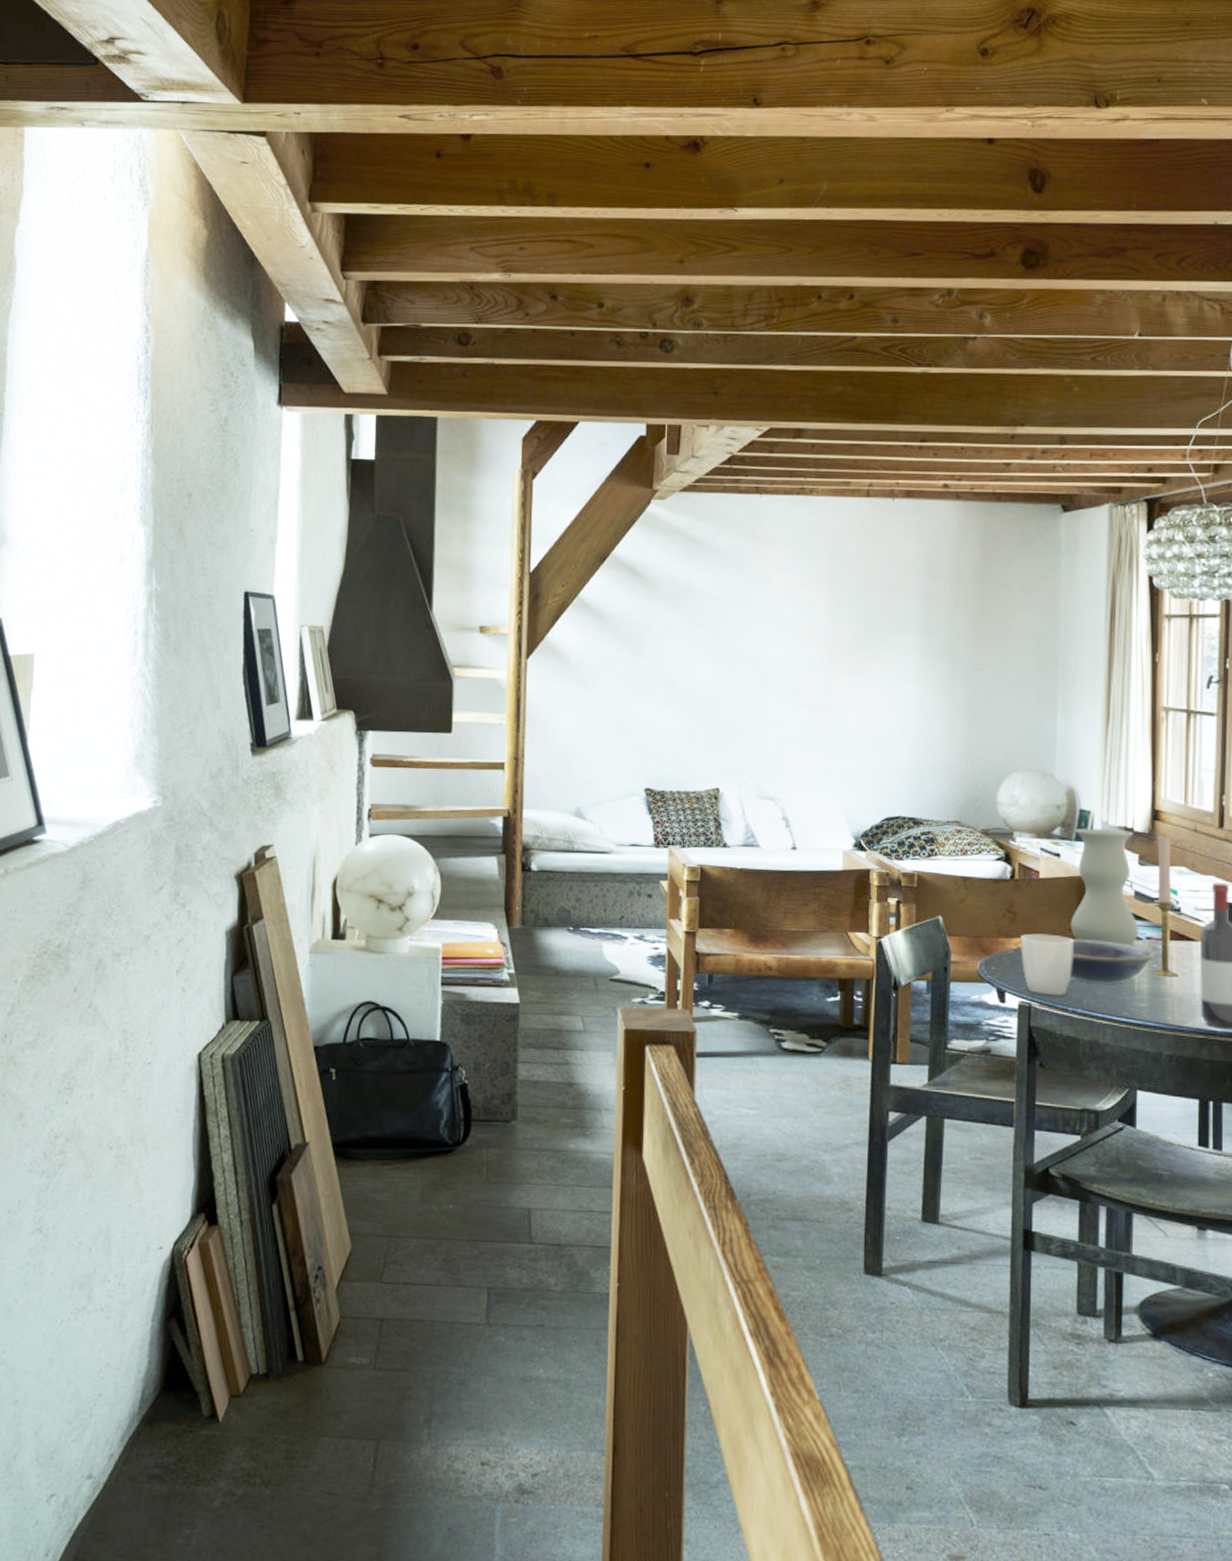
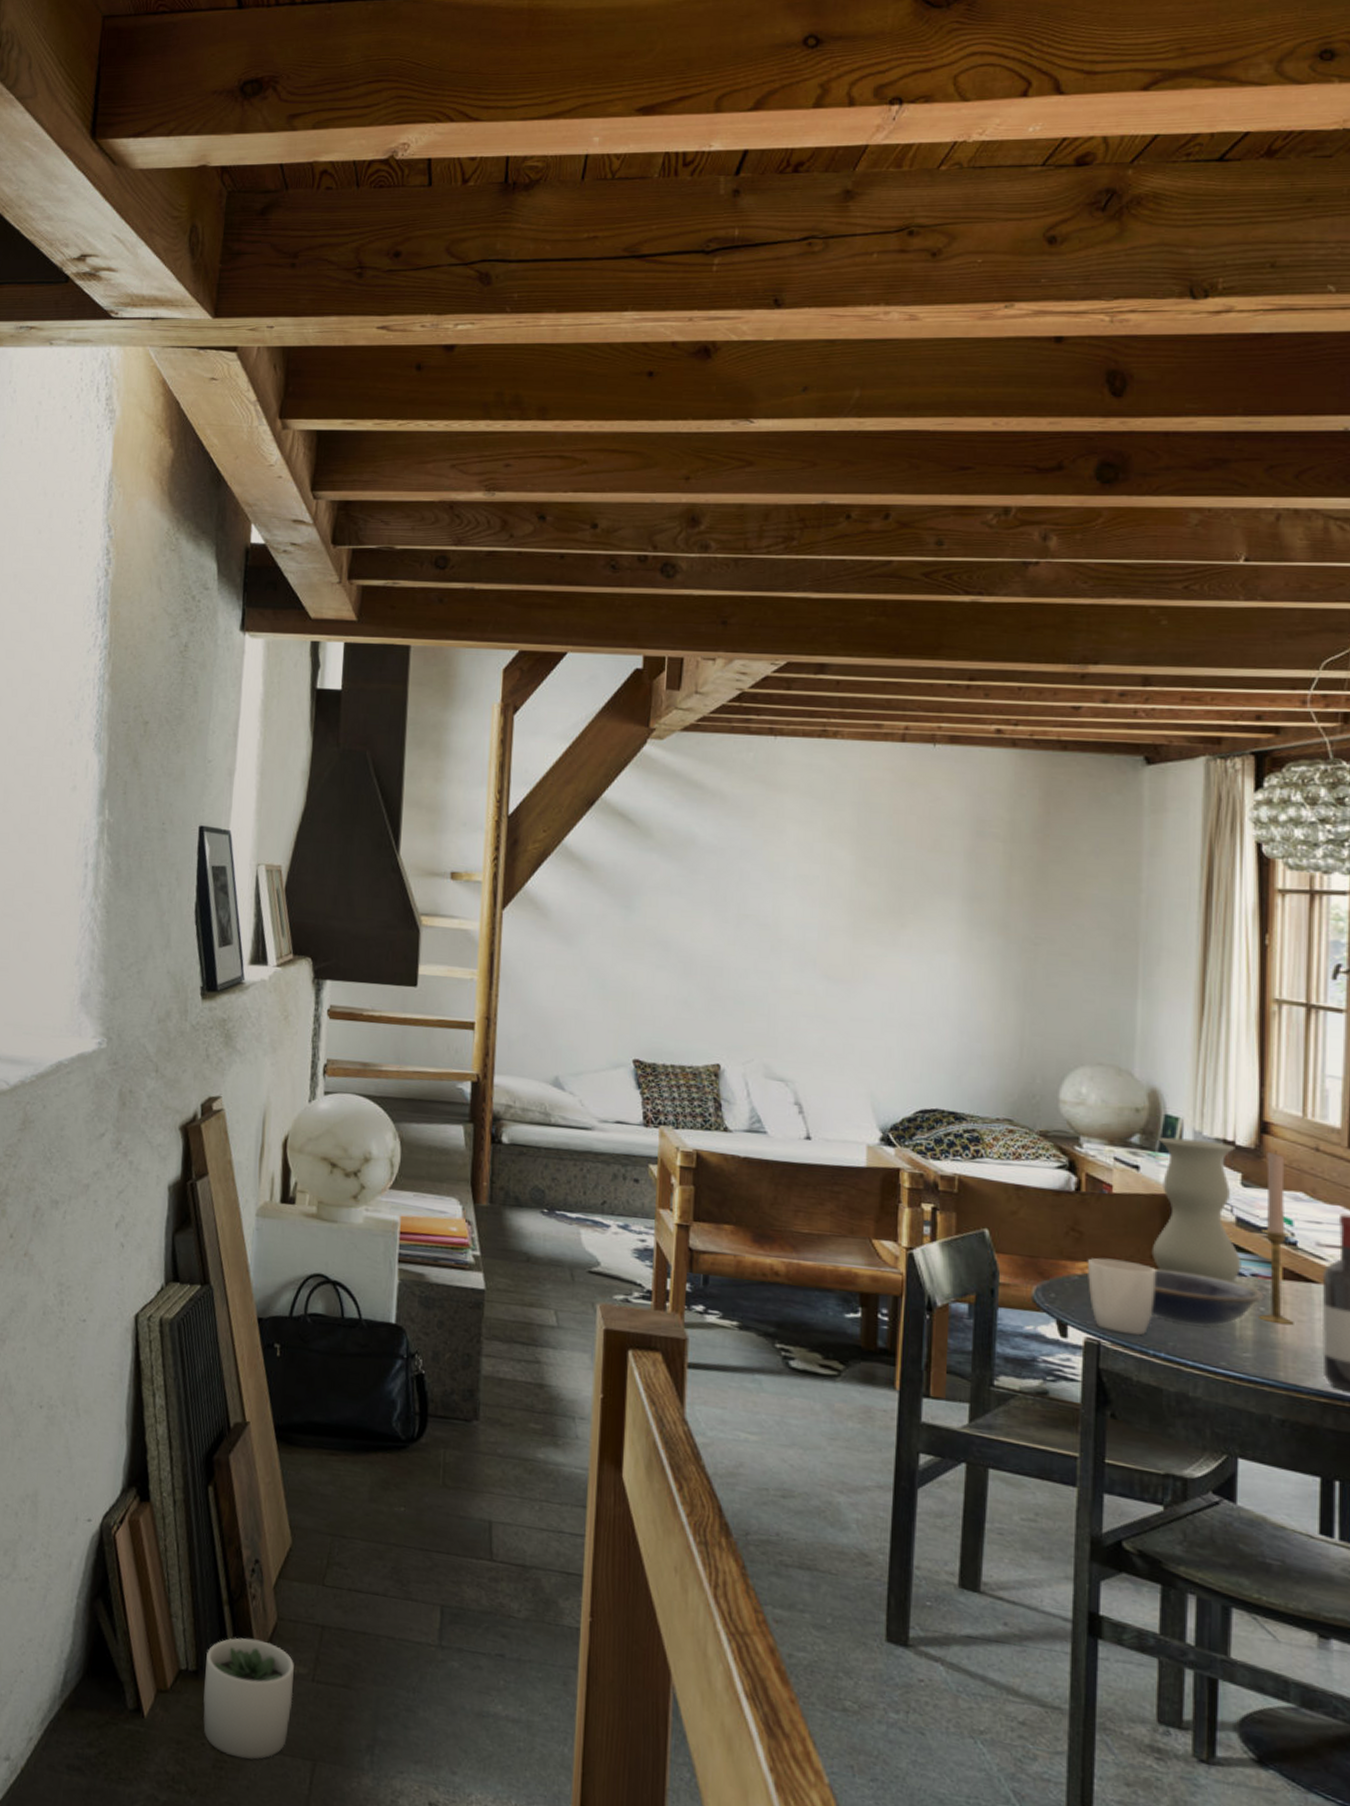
planter: none [274,1338,357,1447] -> present [203,1637,294,1760]

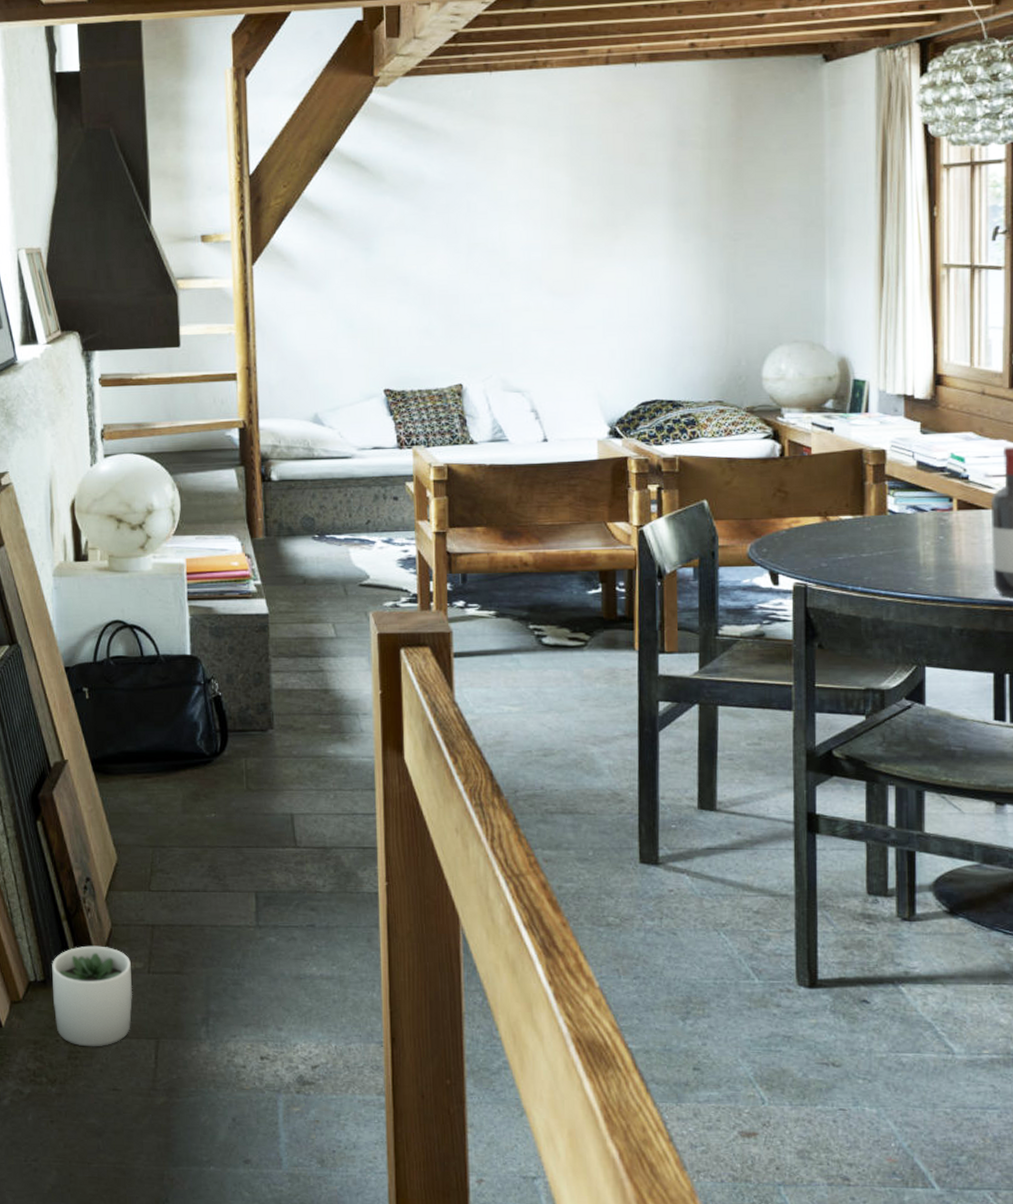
cup: present [1087,1258,1156,1336] -> none [792,511,852,576]
vase: present [1151,1137,1242,1283] -> none [847,397,923,519]
bowl: present [1152,1268,1264,1326] -> none [849,514,943,559]
candlestick: present [1259,1150,1294,1325] -> none [939,398,968,549]

